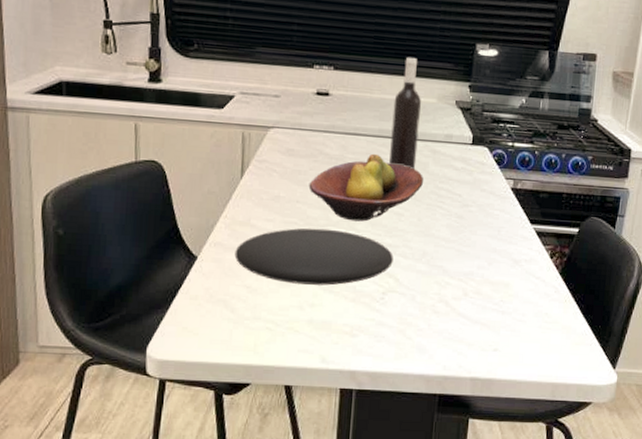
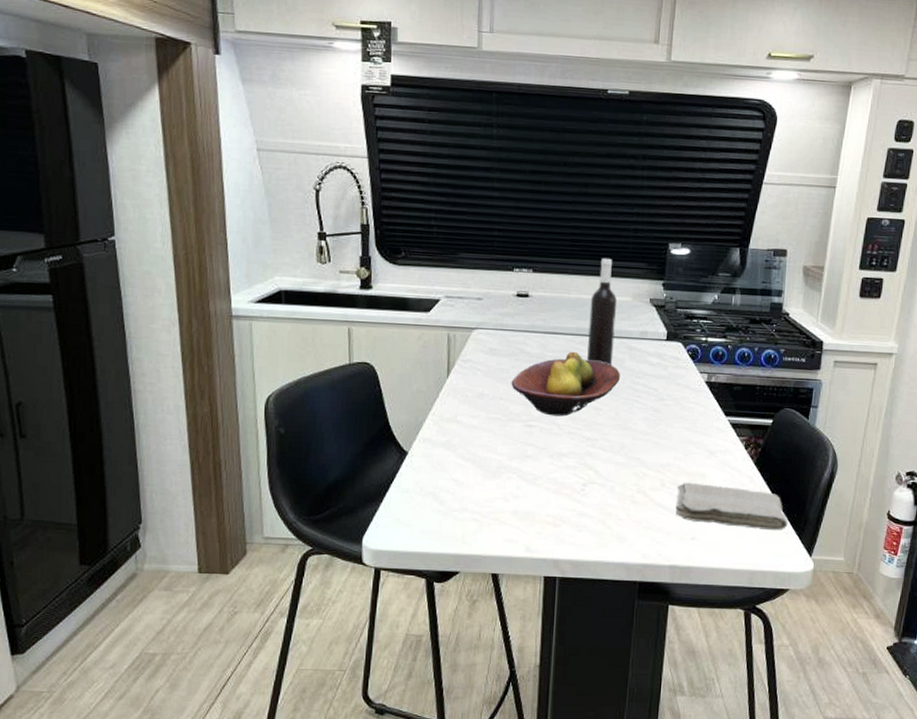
plate: present [234,228,393,286] -> none [442,423,593,478]
washcloth: none [478,291,592,343] -> present [675,482,788,531]

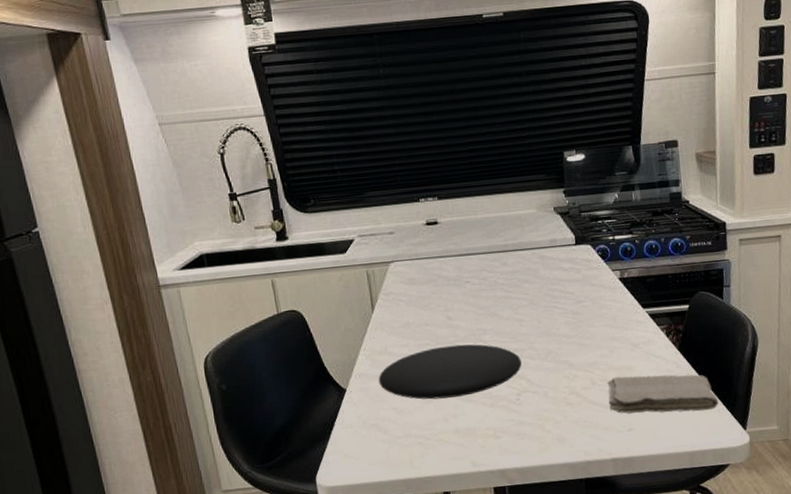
plate: none [442,423,593,478] -> present [378,344,522,400]
fruit bowl: present [511,351,621,417] -> none [433,269,537,334]
wine bottle: present [587,258,617,366] -> none [497,175,528,278]

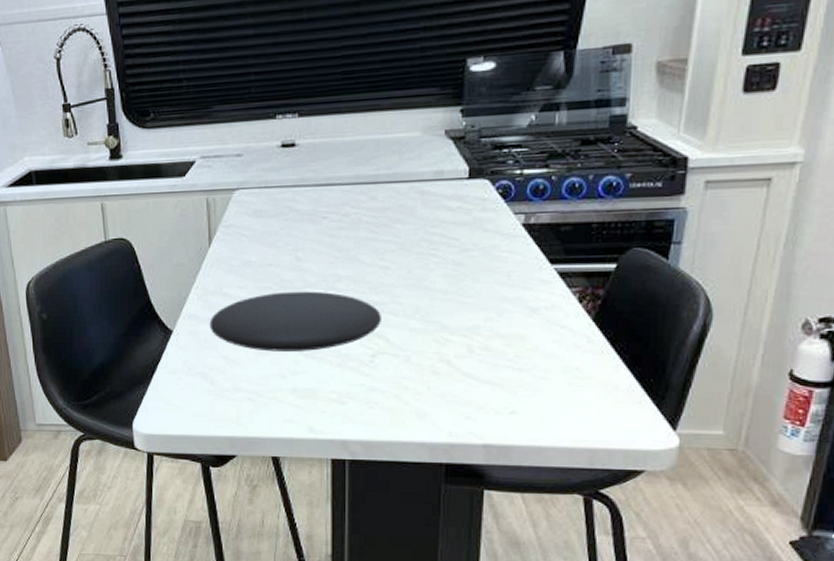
washcloth: present [607,374,719,414] -> none [488,346,642,401]

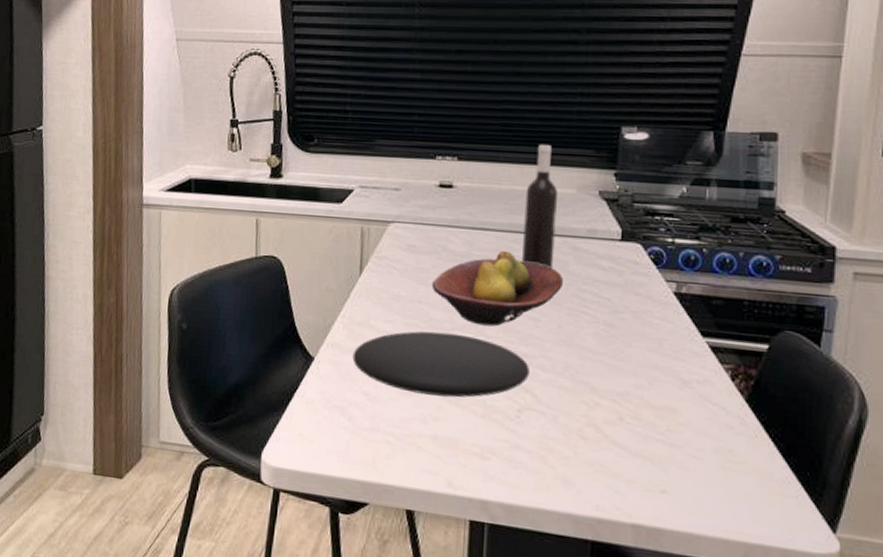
fruit bowl: none [281,203,412,280] -> present [431,250,564,327]
wine bottle: none [369,87,402,216] -> present [522,144,557,269]

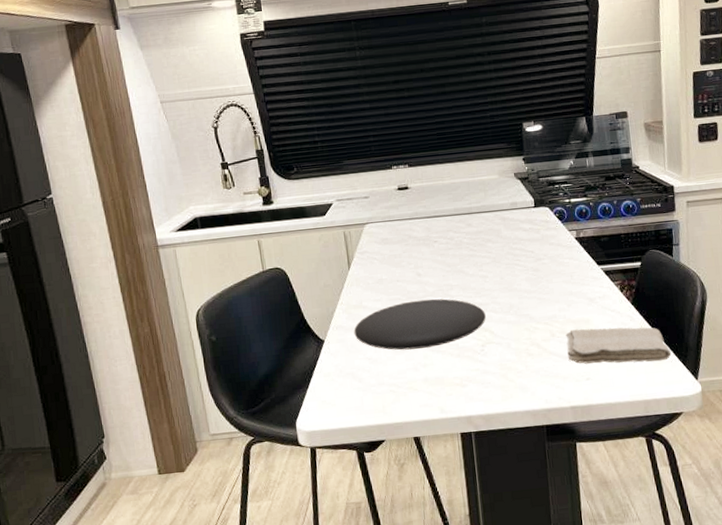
fruit bowl: present [431,250,564,327] -> none [404,229,500,289]
wine bottle: present [522,144,557,269] -> none [462,144,491,237]
washcloth: none [638,417,798,493] -> present [565,327,671,364]

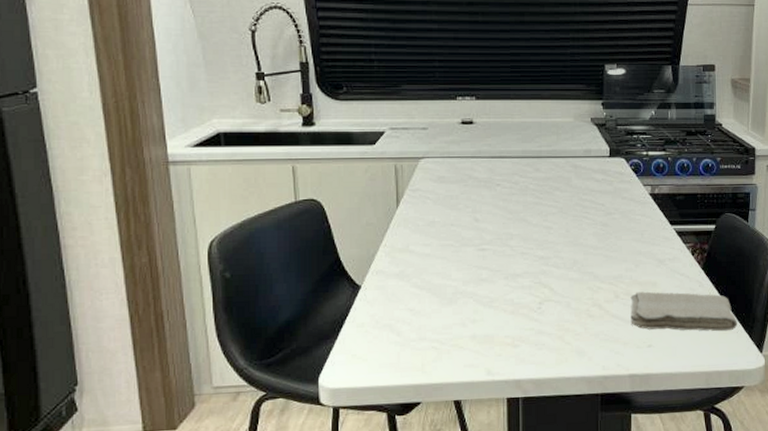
plate: present [354,298,486,350] -> none [396,247,546,303]

